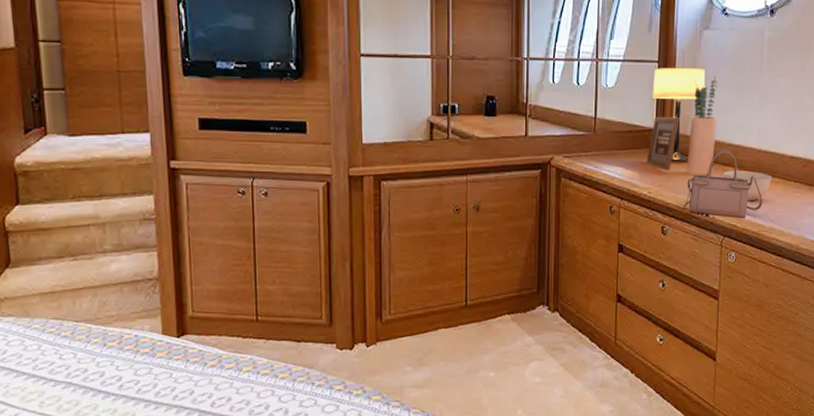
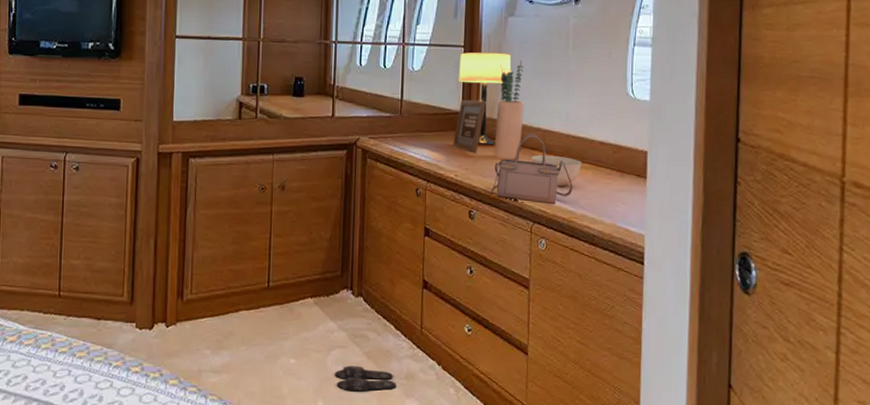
slippers: none [533,376,592,400] -> present [335,366,396,392]

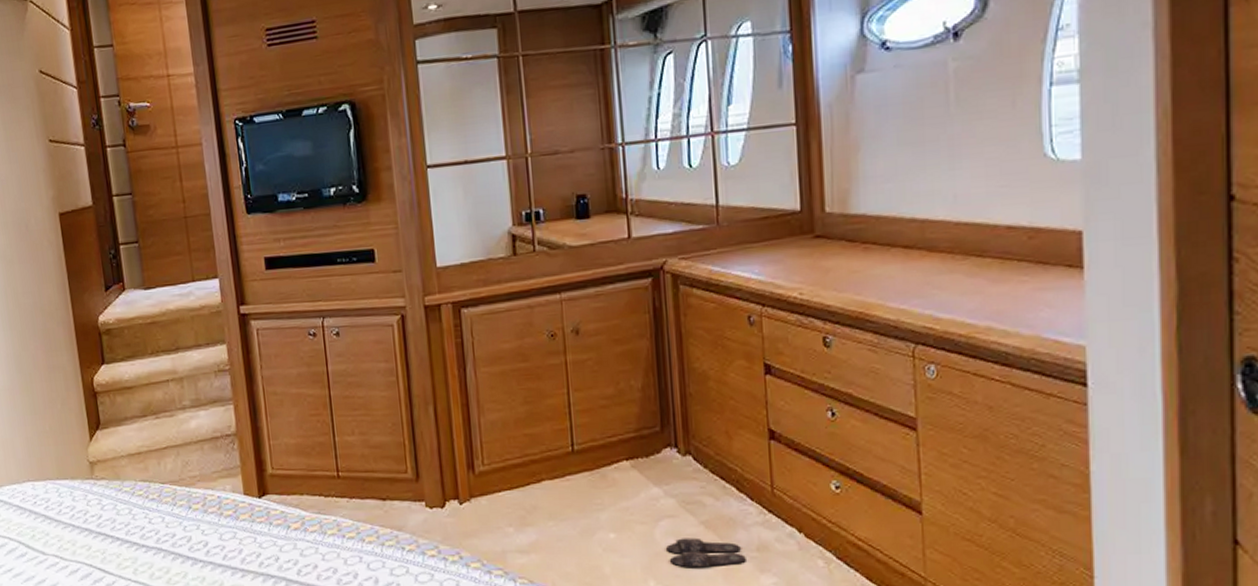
picture frame: present [453,99,486,154] -> none [792,191,834,264]
table lamp: present [459,51,512,146] -> none [791,123,867,251]
handbag: present [490,133,573,205] -> none [850,227,971,319]
vase: present [494,61,525,160] -> none [849,131,890,266]
bowl: present [531,155,582,187] -> none [905,251,982,294]

